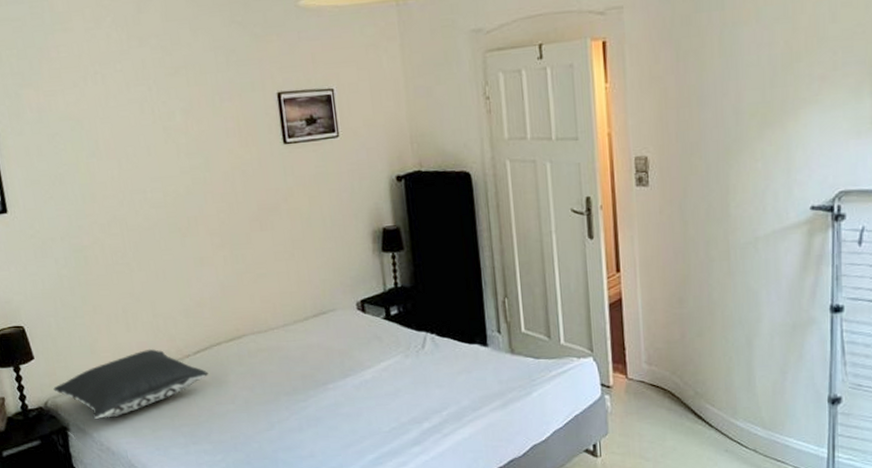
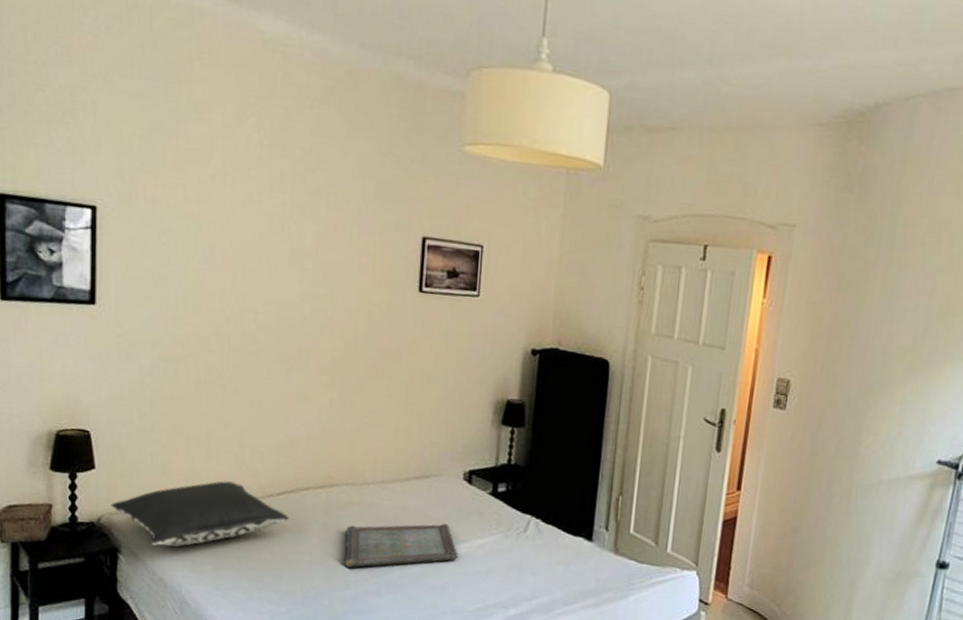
serving tray: none [260,353,367,410] -> present [345,523,459,568]

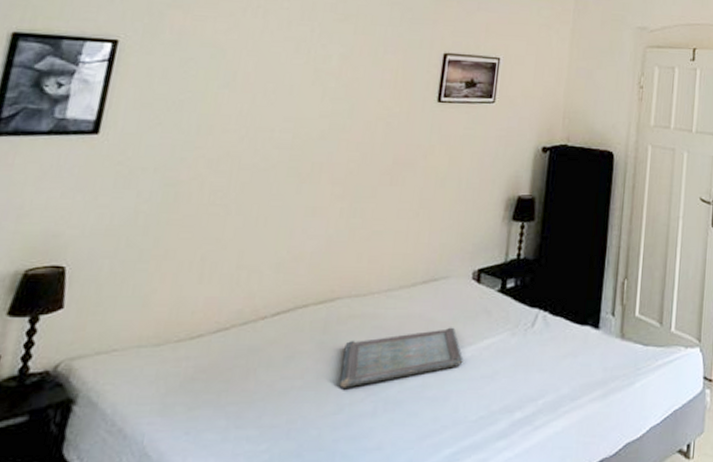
pillow: present [111,480,289,547] -> none [74,305,283,390]

